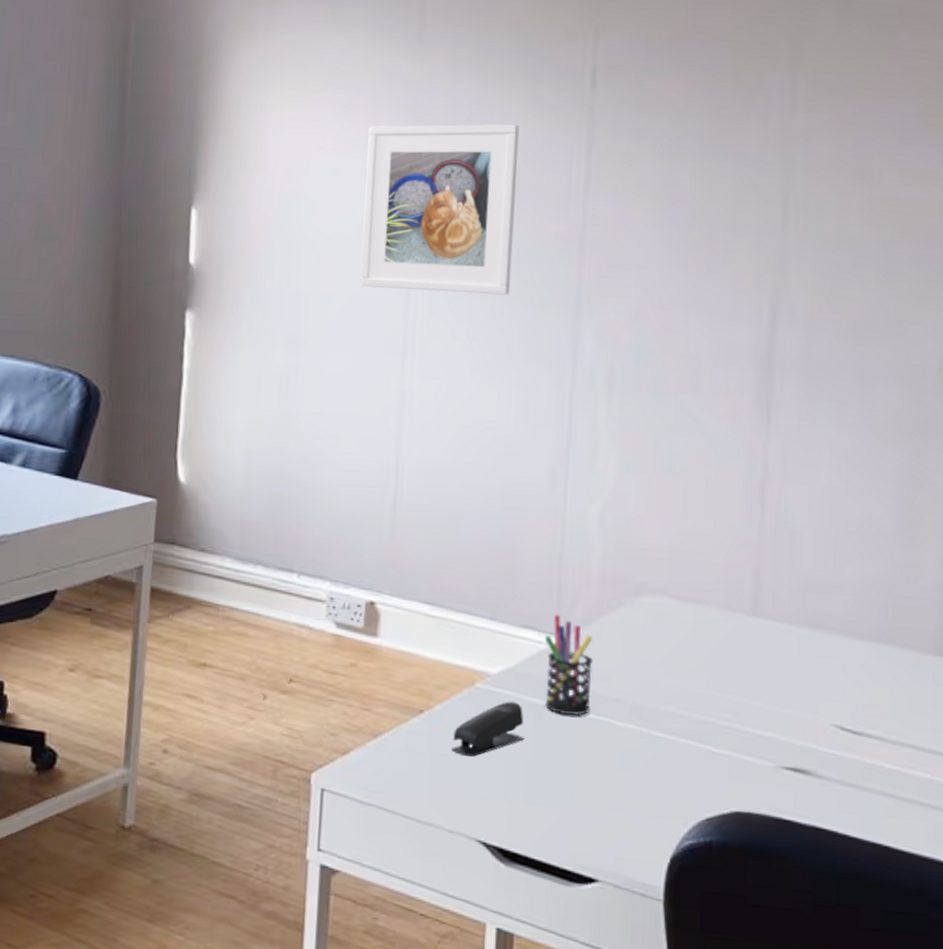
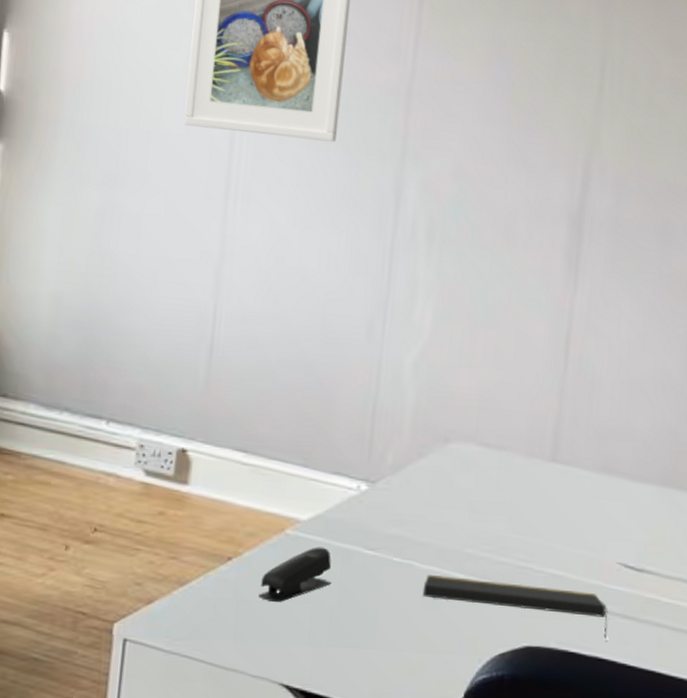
pen holder: present [544,615,594,716] -> none [353,461,402,559]
notepad: none [620,733,826,810] -> present [422,574,608,642]

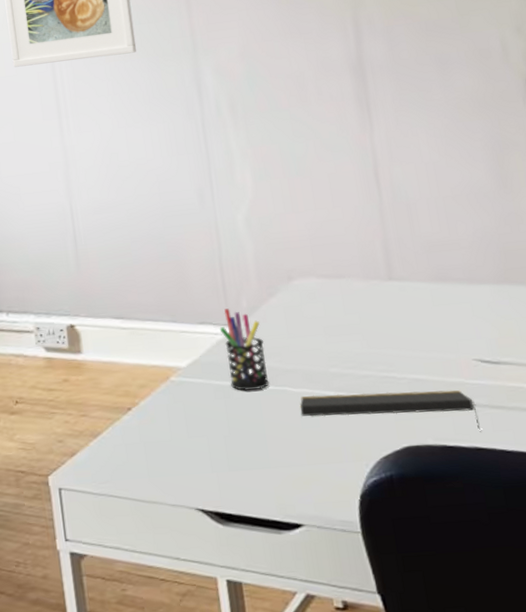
stapler: present [258,546,332,603] -> none [159,387,220,441]
pen holder: none [353,461,402,559] -> present [219,308,270,391]

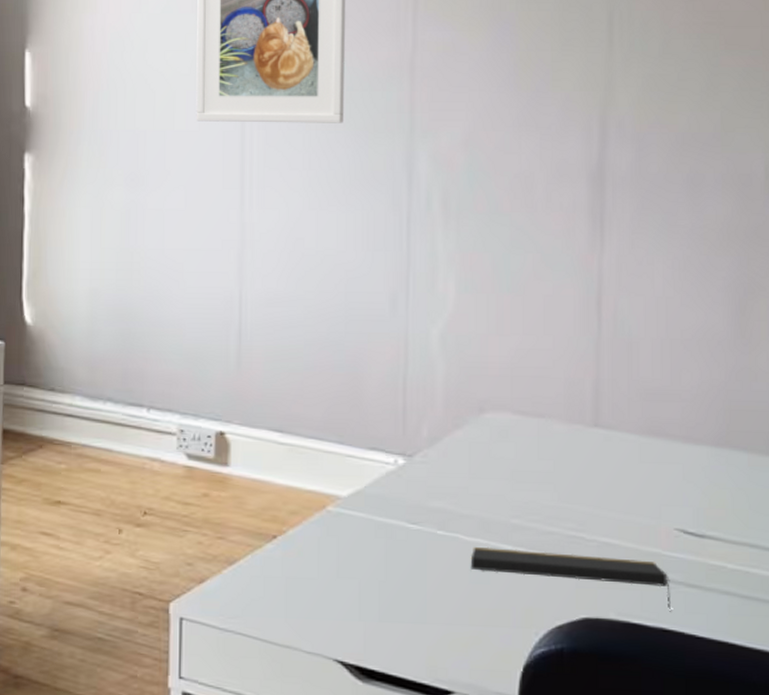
pen holder: present [219,308,270,391] -> none [392,436,441,533]

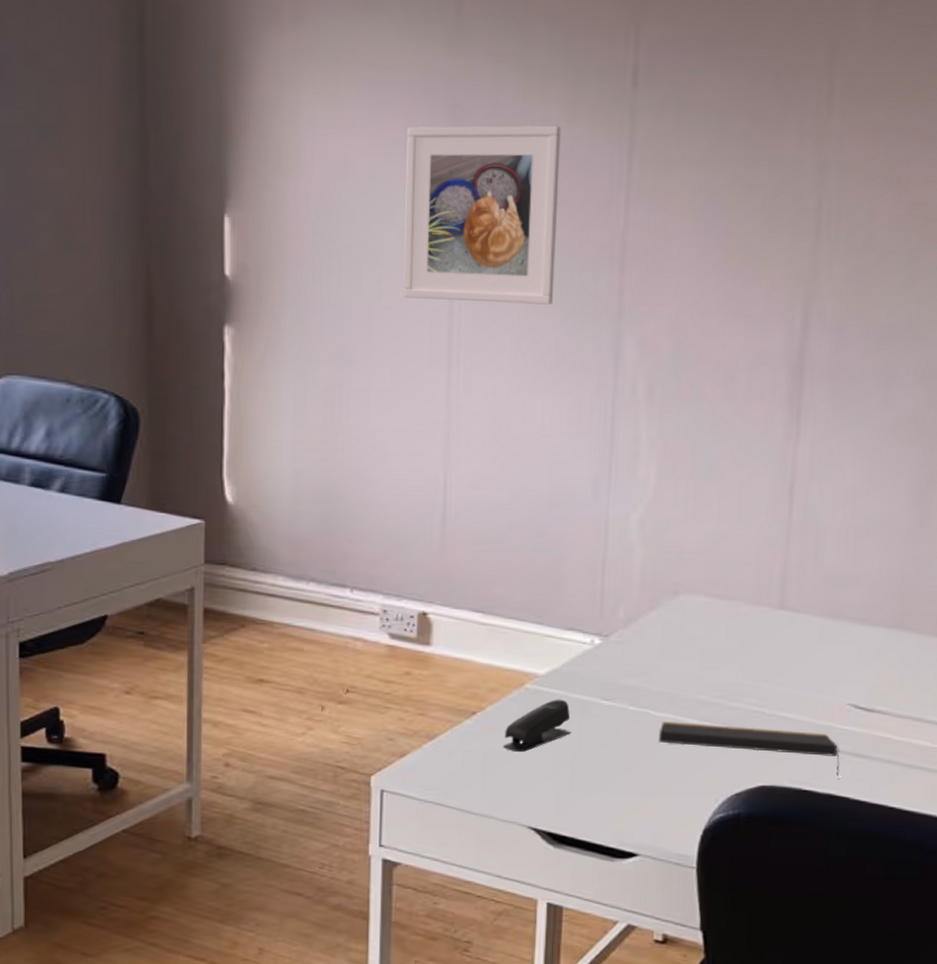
stapler: none [306,522,377,580] -> present [503,699,571,753]

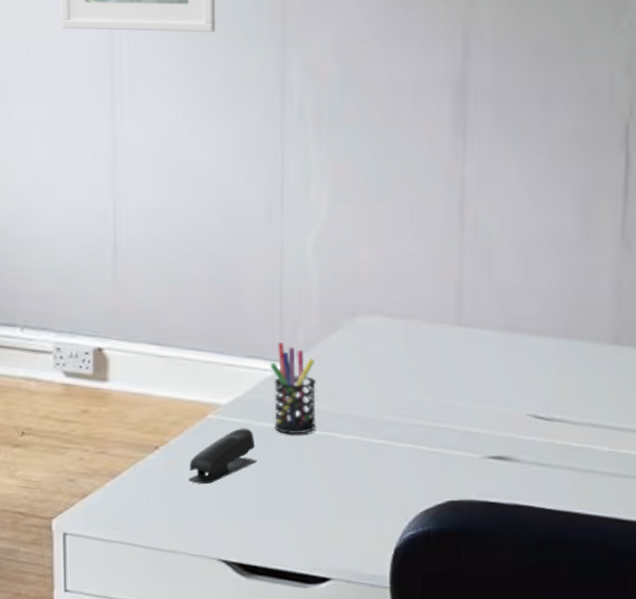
pen holder: none [589,617,635,709] -> present [270,342,317,435]
notepad: present [658,721,840,779] -> none [345,442,524,489]

